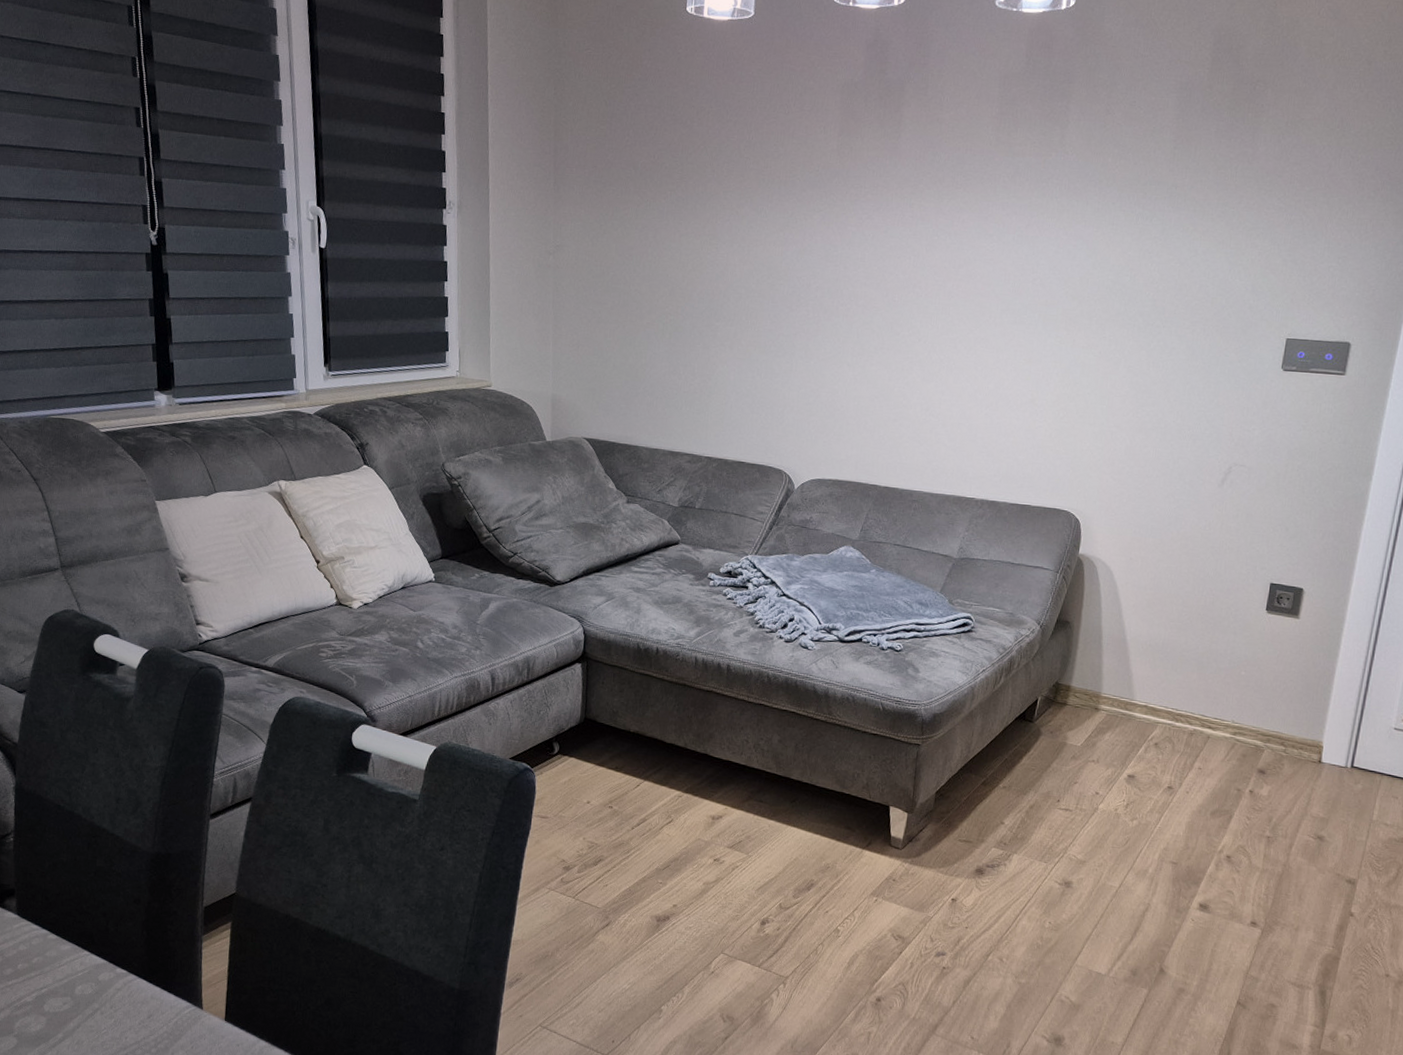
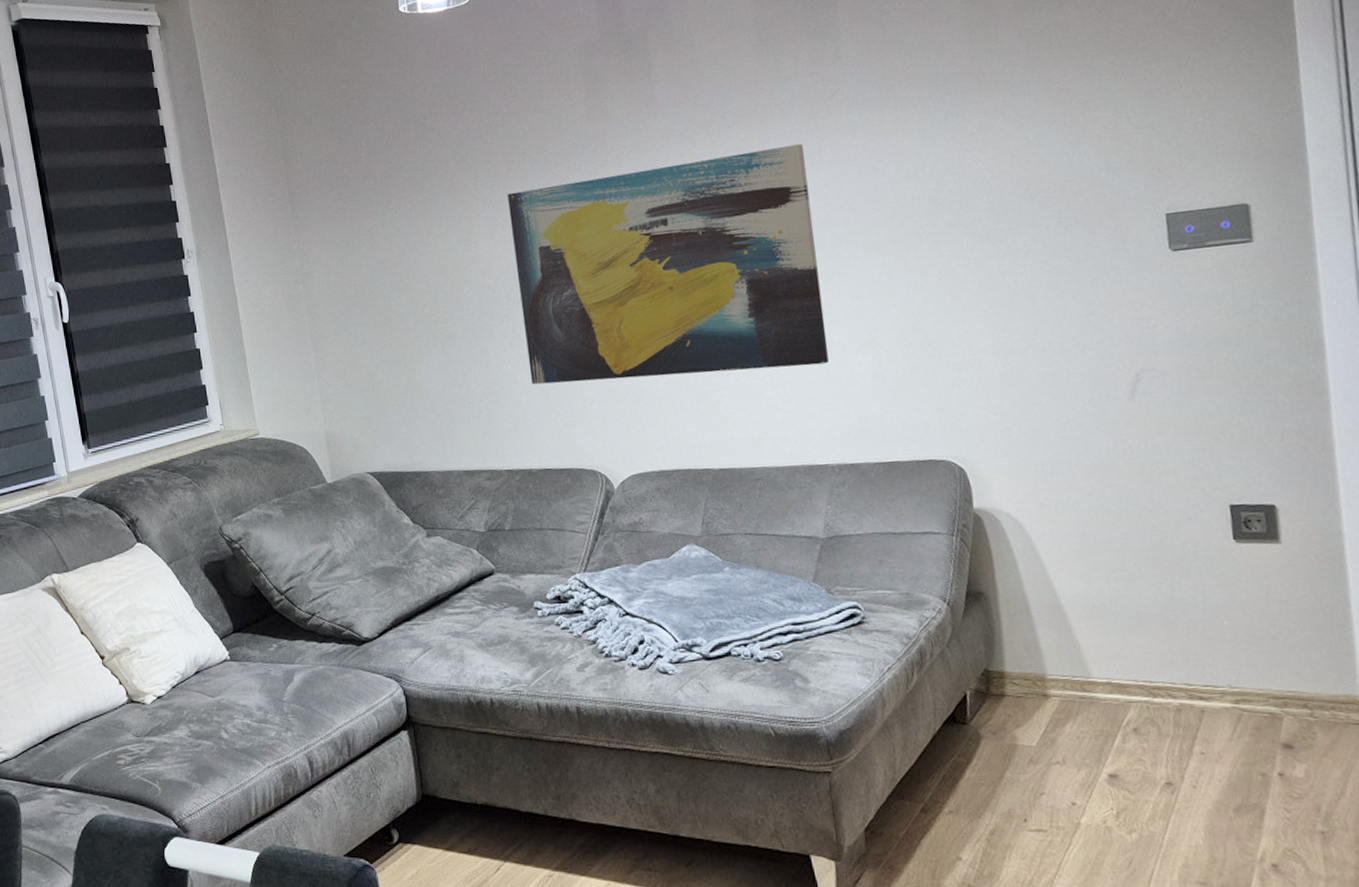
wall art: none [742,208,1016,413] -> present [507,144,829,385]

